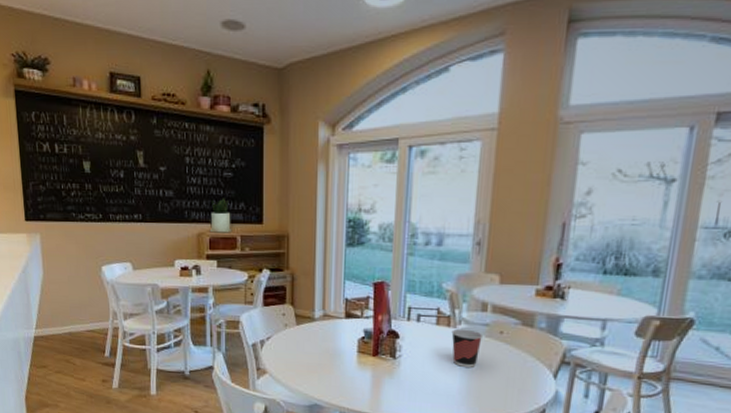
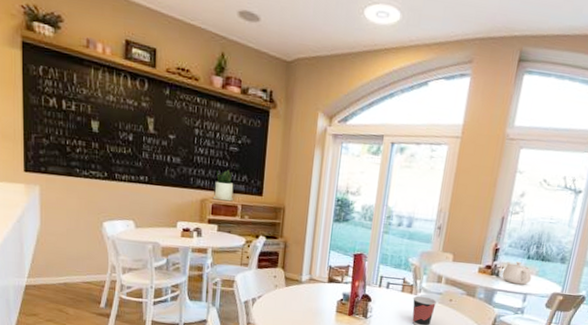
teapot: none [568,279,611,309] -> present [502,262,532,285]

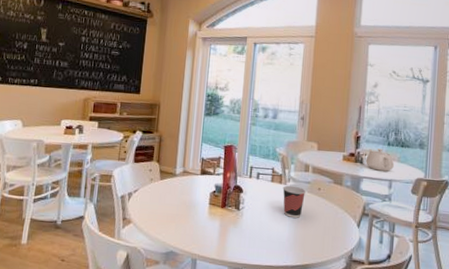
planter: present [212,169,234,202] -> none [94,71,115,100]

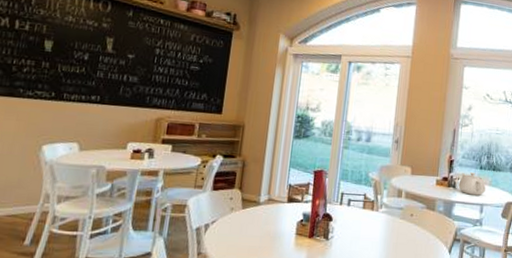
cup: present [283,185,305,219] -> none [374,212,398,247]

